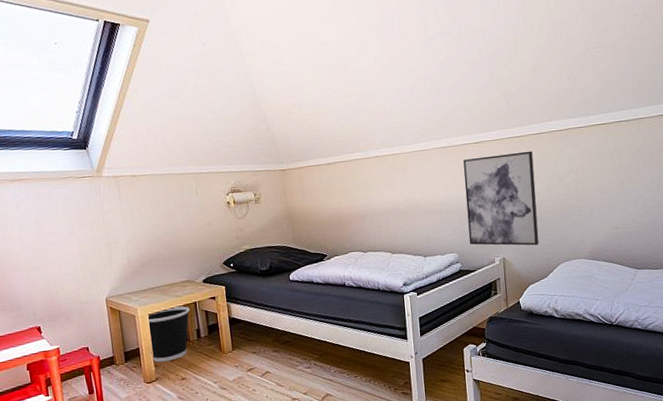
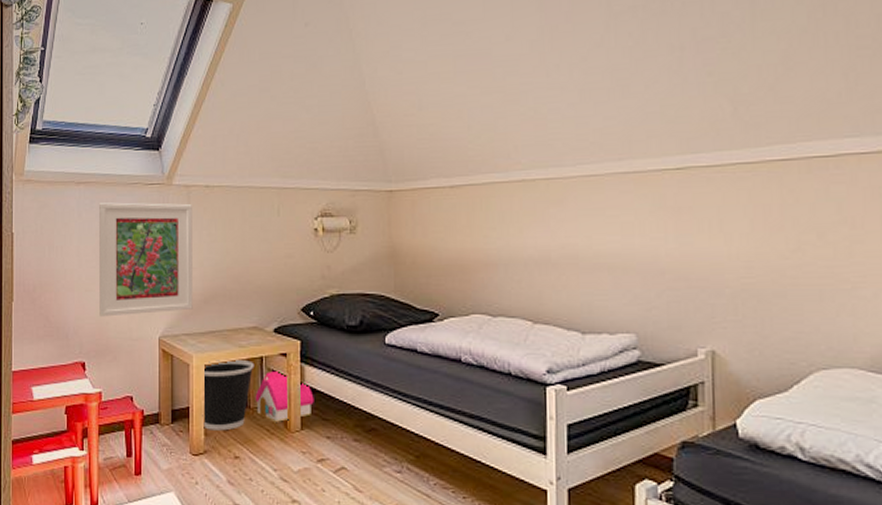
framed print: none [35,191,133,288] -> present [99,202,193,317]
toy house: none [193,310,241,348] -> present [255,370,314,422]
wall art: present [463,151,539,246] -> none [654,186,777,337]

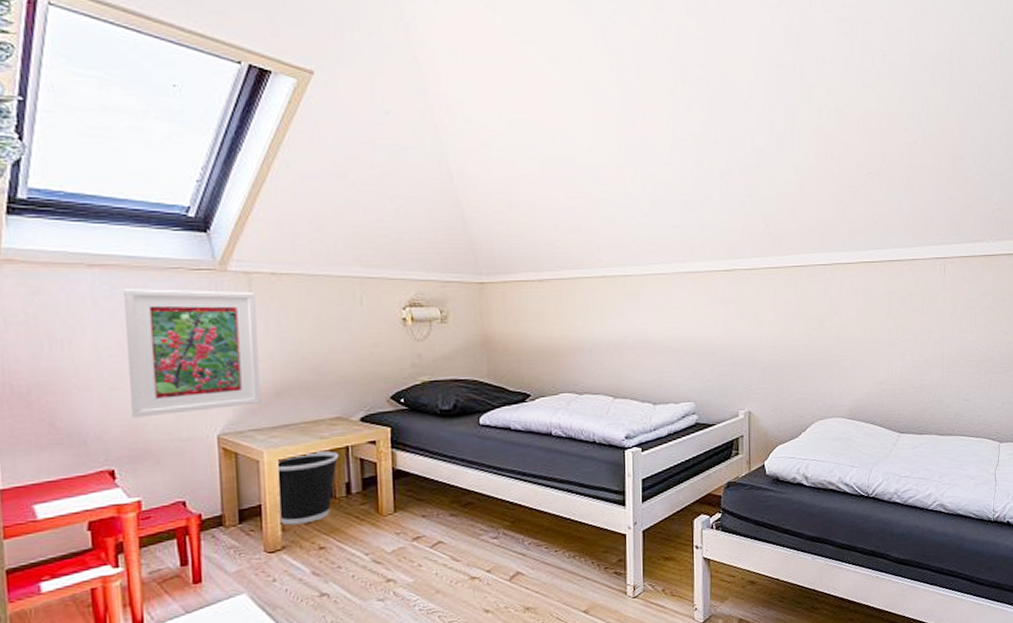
toy house: present [255,370,314,422] -> none [341,458,408,508]

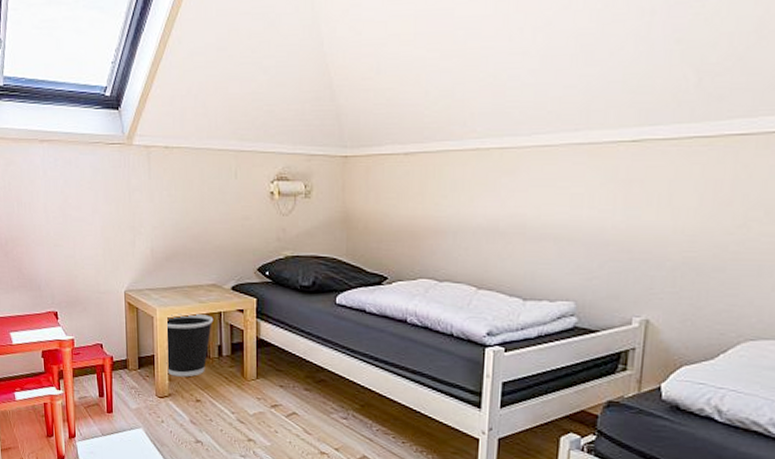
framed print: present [124,289,261,418] -> none [63,161,155,271]

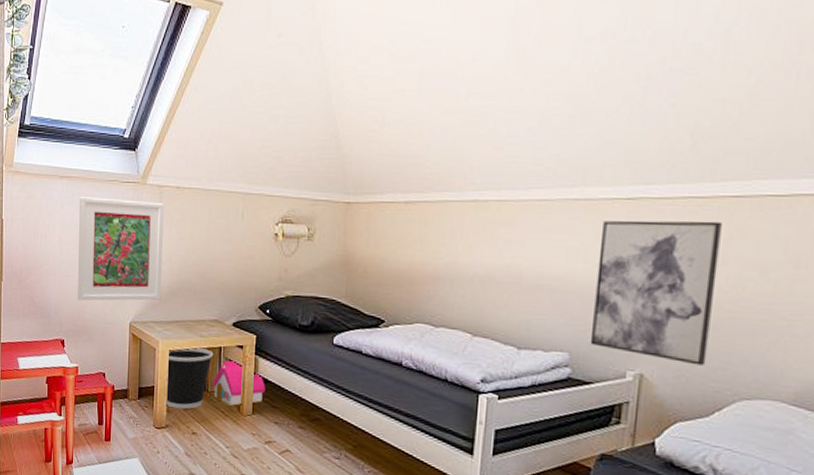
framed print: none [63,161,155,271] -> present [78,197,164,301]
toy house: none [214,325,269,371] -> present [212,360,266,406]
wall art: none [595,161,728,309] -> present [590,220,722,366]

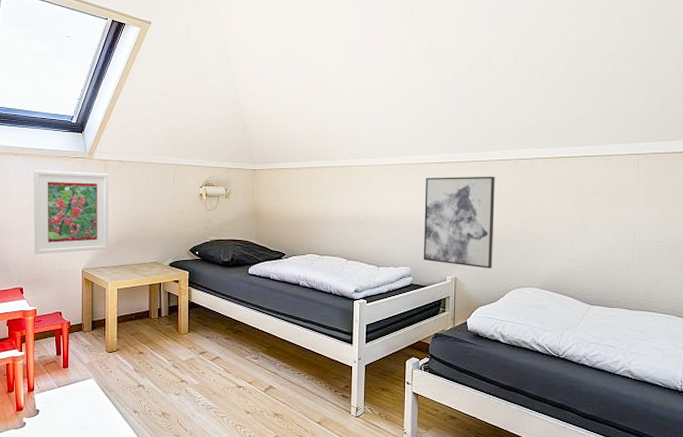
wastebasket: present [165,347,214,410] -> none [115,285,155,335]
toy house: present [212,360,266,406] -> none [155,292,198,328]

